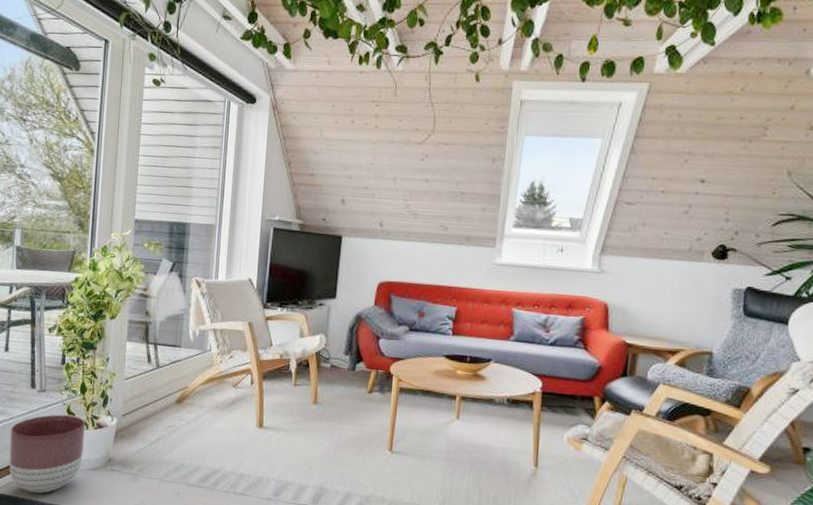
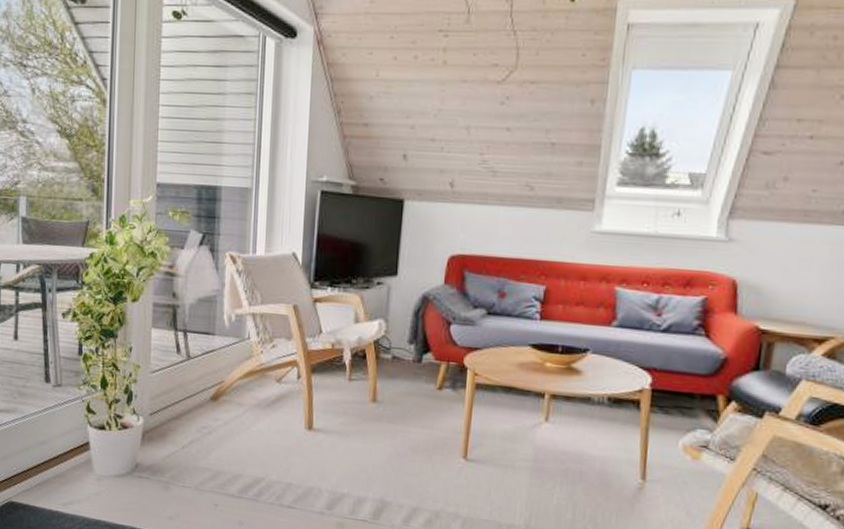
planter: present [9,414,85,494] -> none [24,412,107,503]

